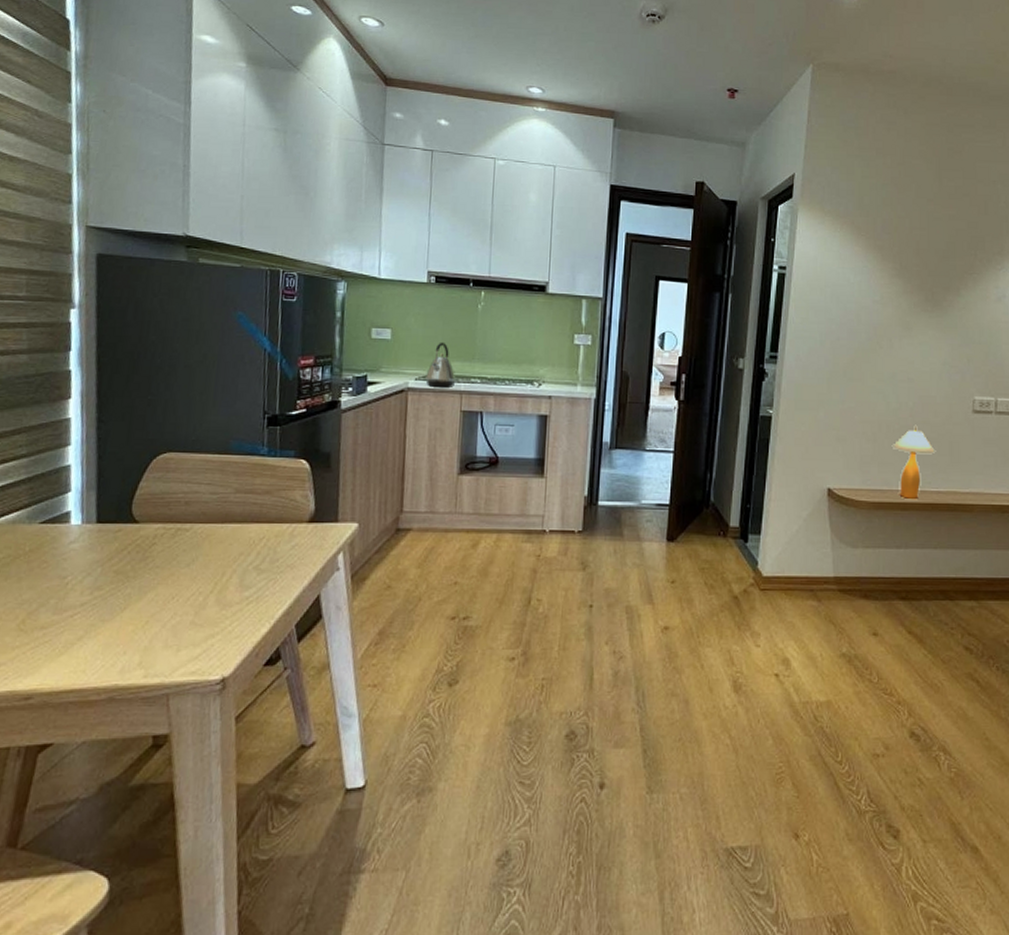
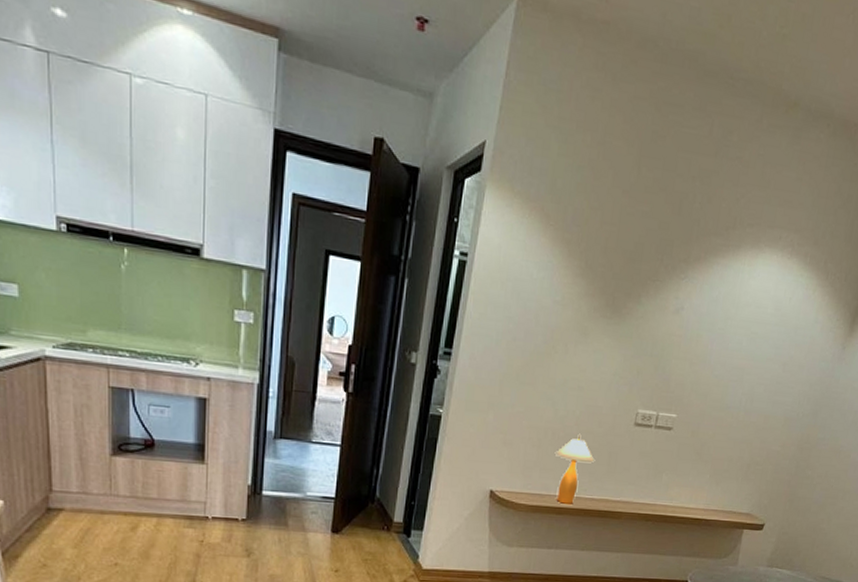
kettle: present [426,342,456,387] -> none [65,305,101,359]

